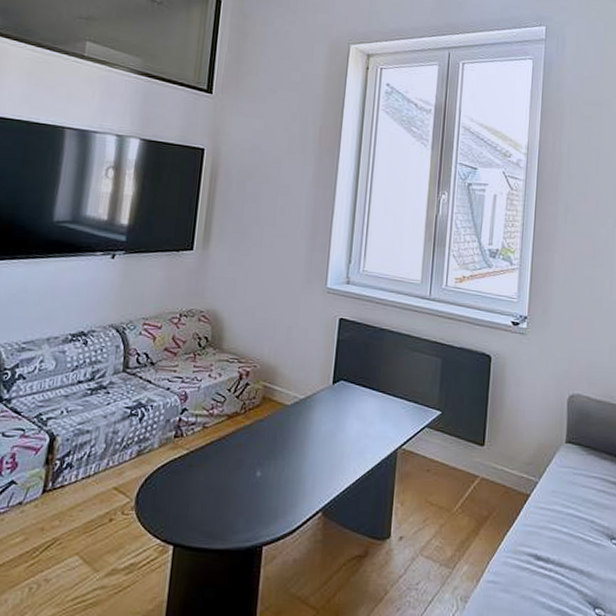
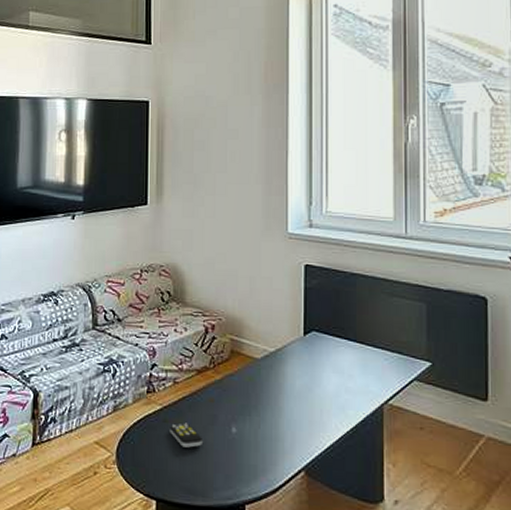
remote control: none [194,467,228,492] -> present [170,422,204,448]

